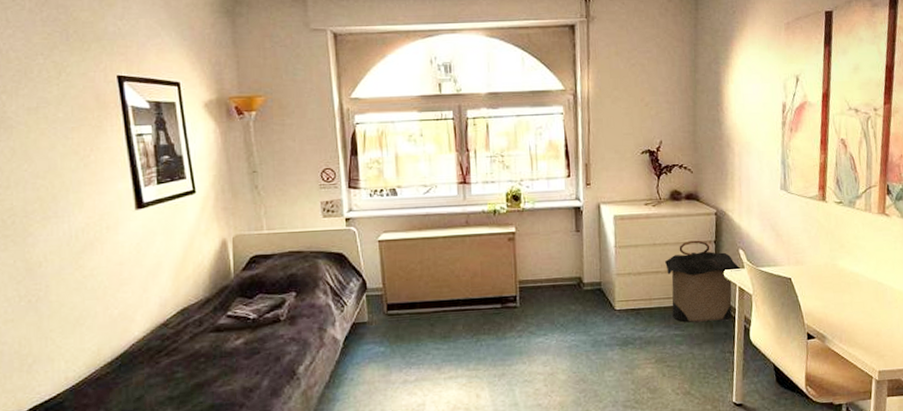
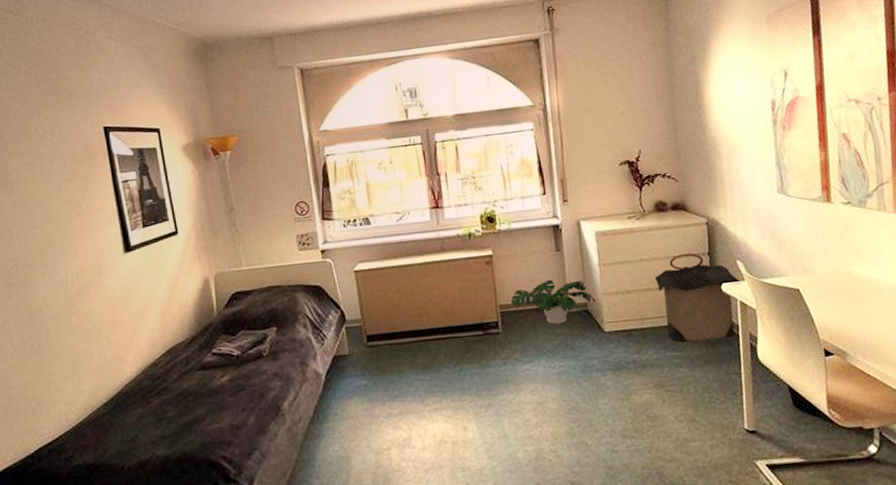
potted plant: none [529,258,610,301] -> present [510,279,597,325]

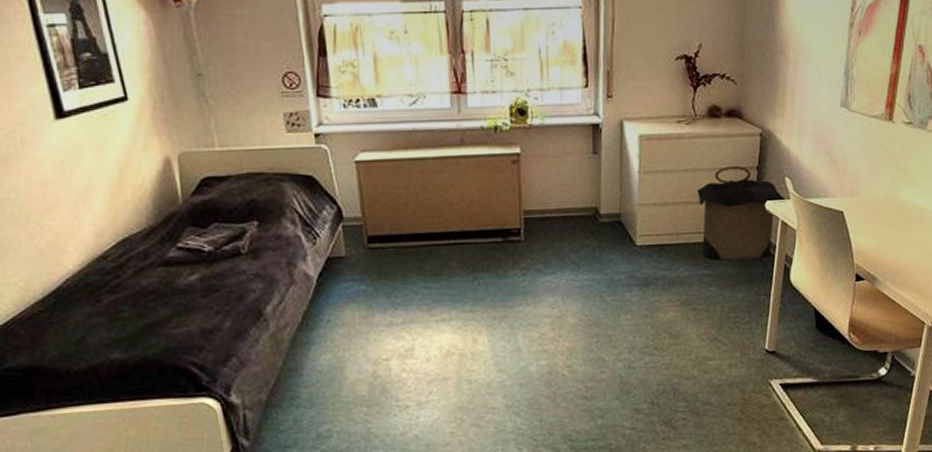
potted plant: present [510,279,597,325] -> none [536,184,631,235]

